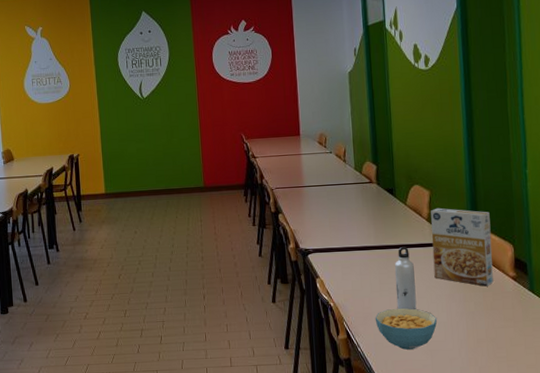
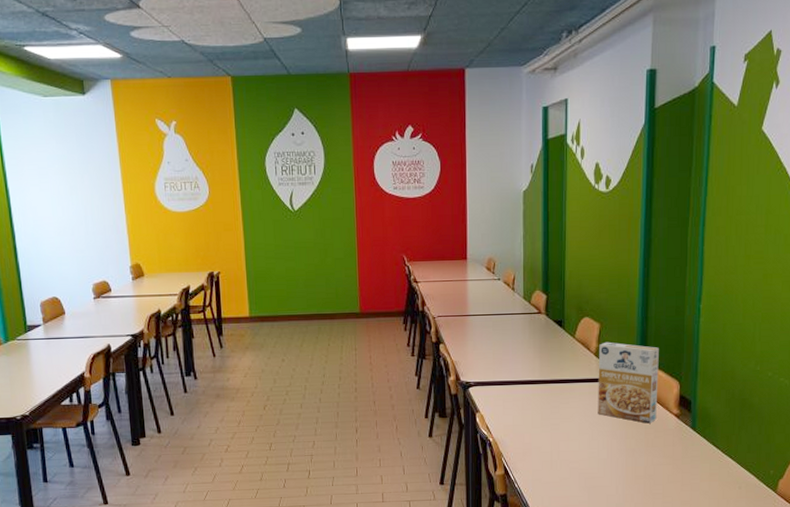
cereal bowl: present [375,307,438,350] -> none [534,444,597,486]
water bottle: present [394,247,417,310] -> none [557,382,578,447]

